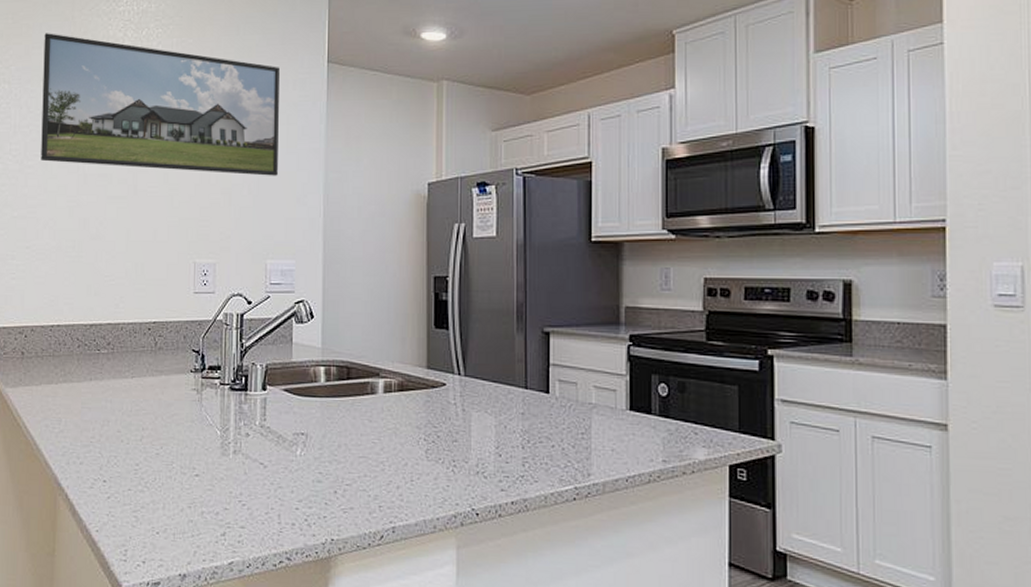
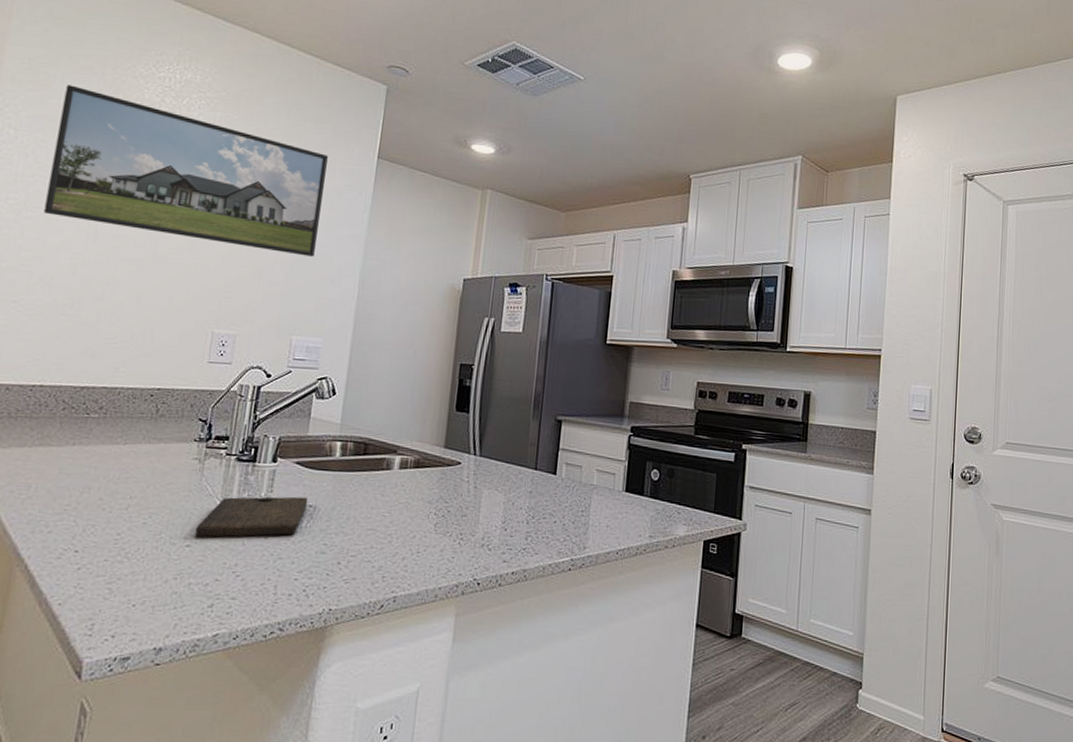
cutting board: none [202,424,300,468] -> present [195,496,308,538]

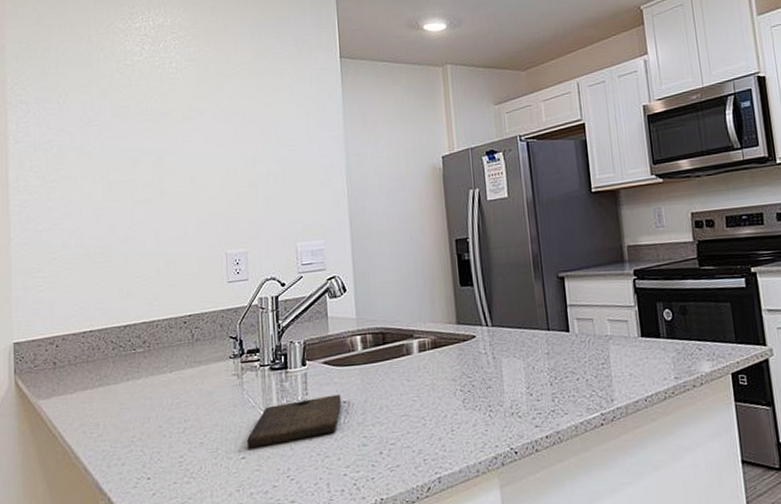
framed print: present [43,85,328,257] -> none [60,52,301,174]

